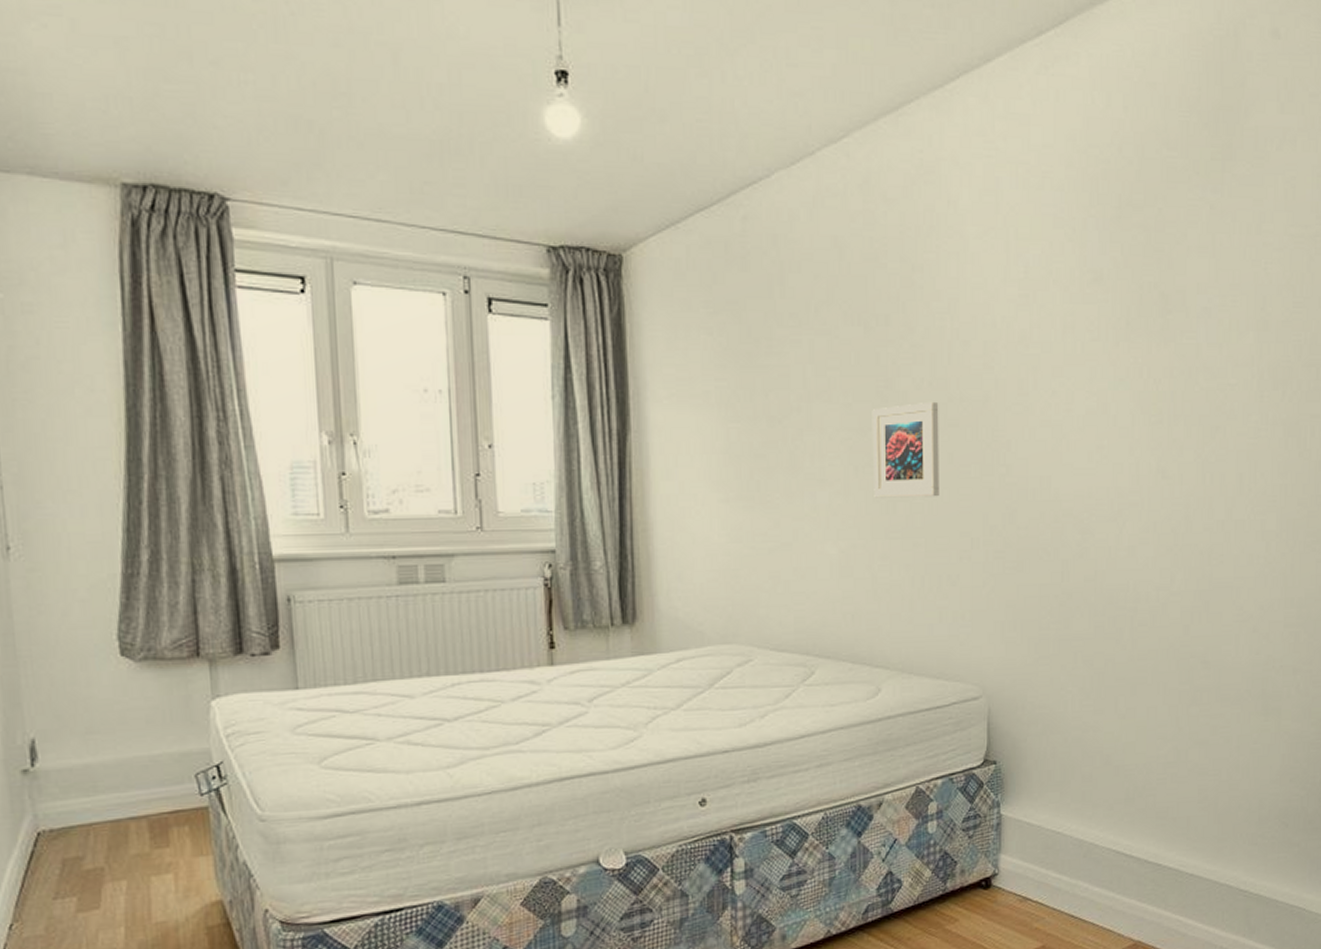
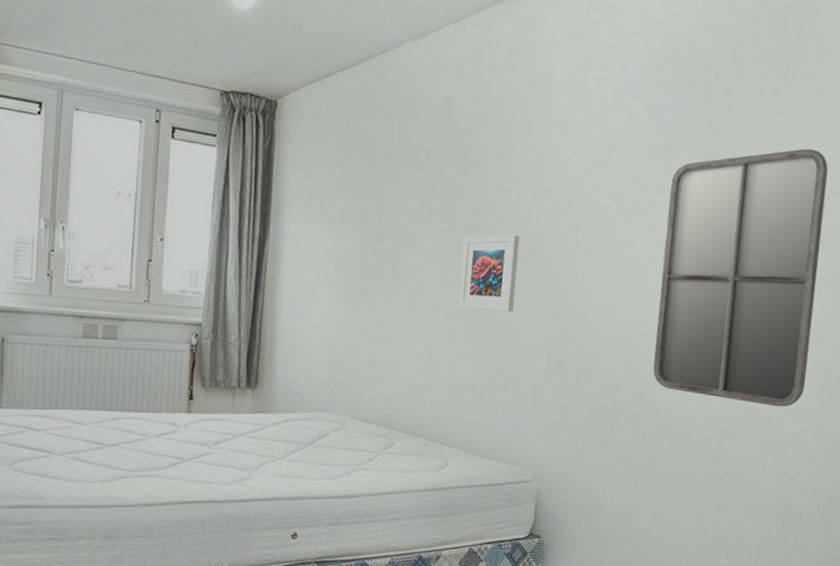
home mirror: none [1105,273,1277,577] -> present [653,148,829,407]

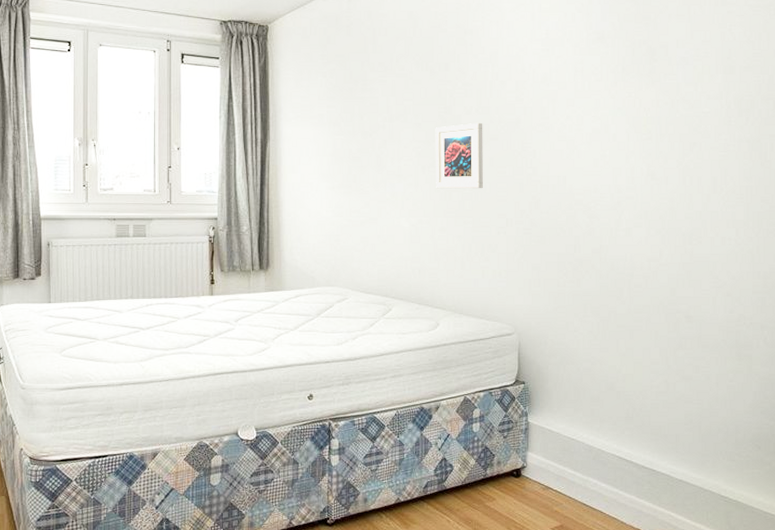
home mirror: present [653,148,829,407] -> none [607,33,742,254]

